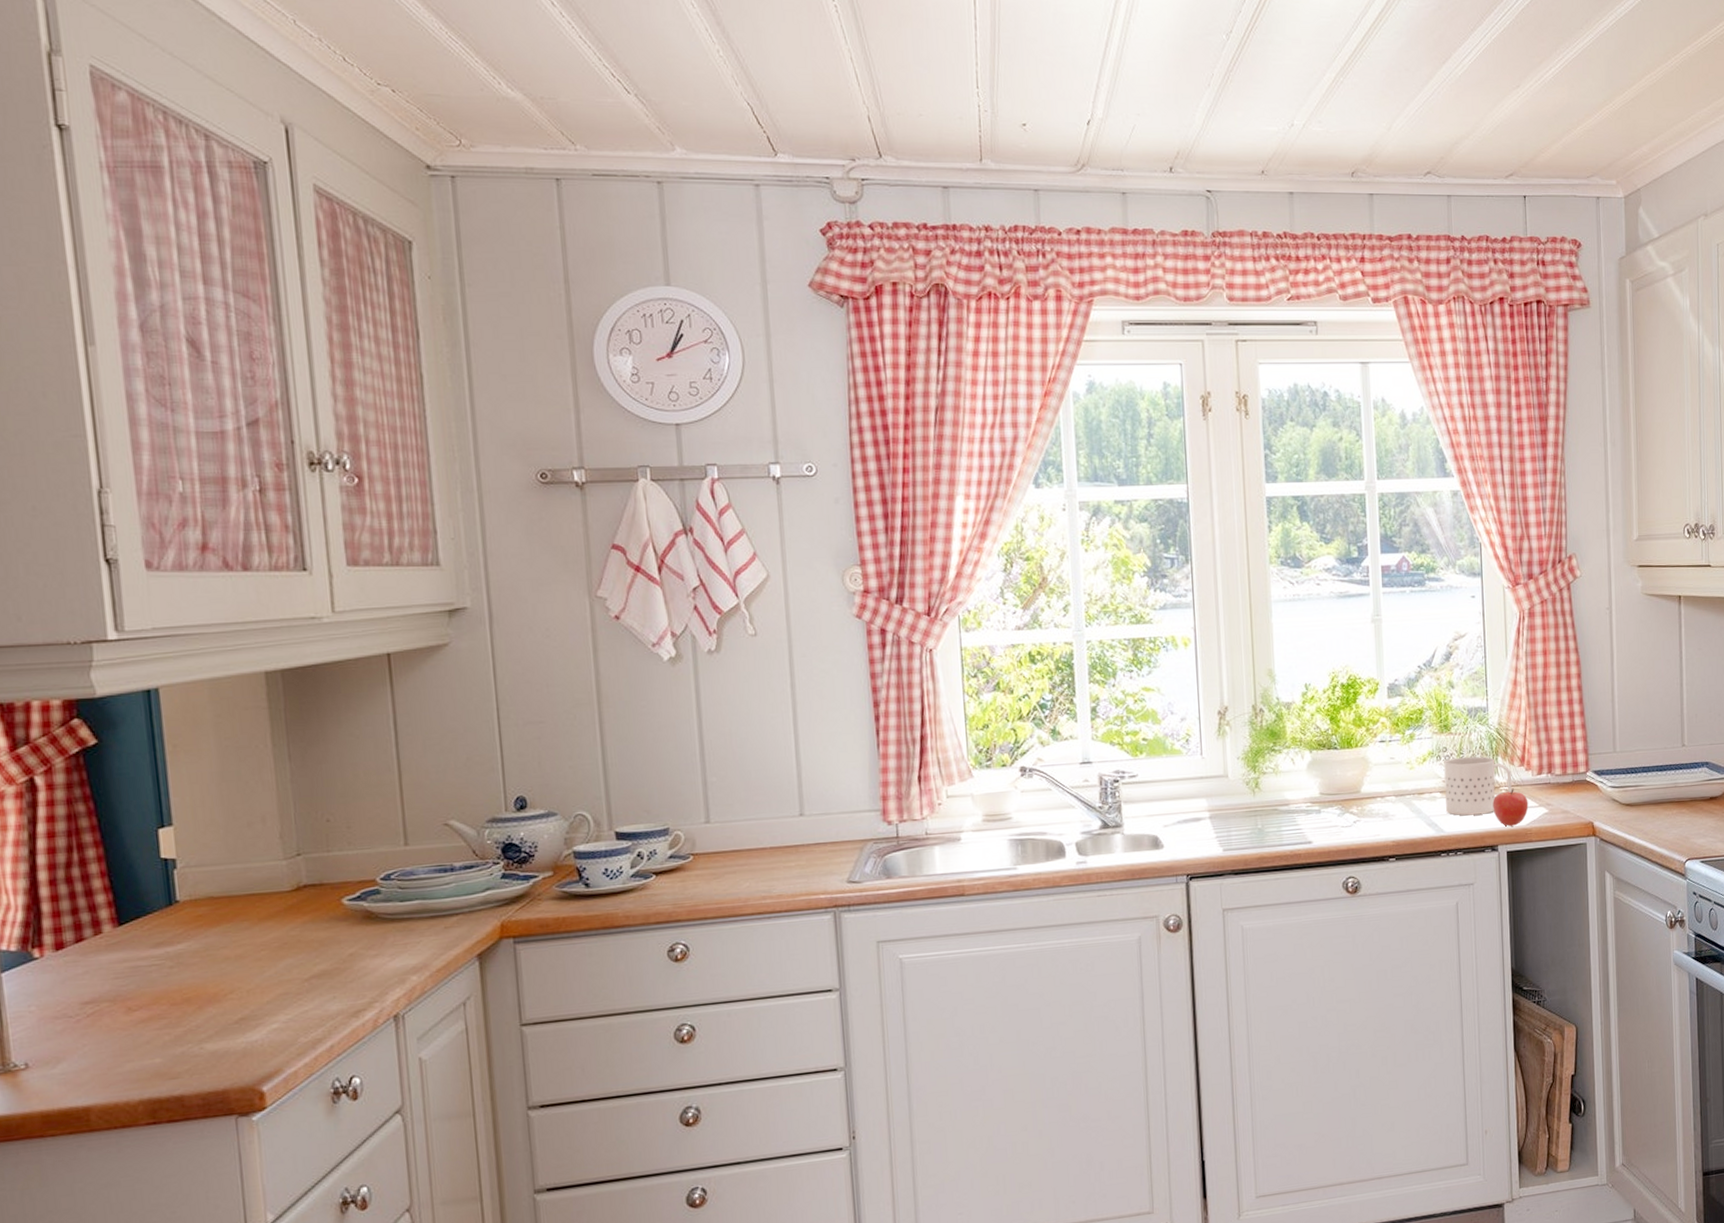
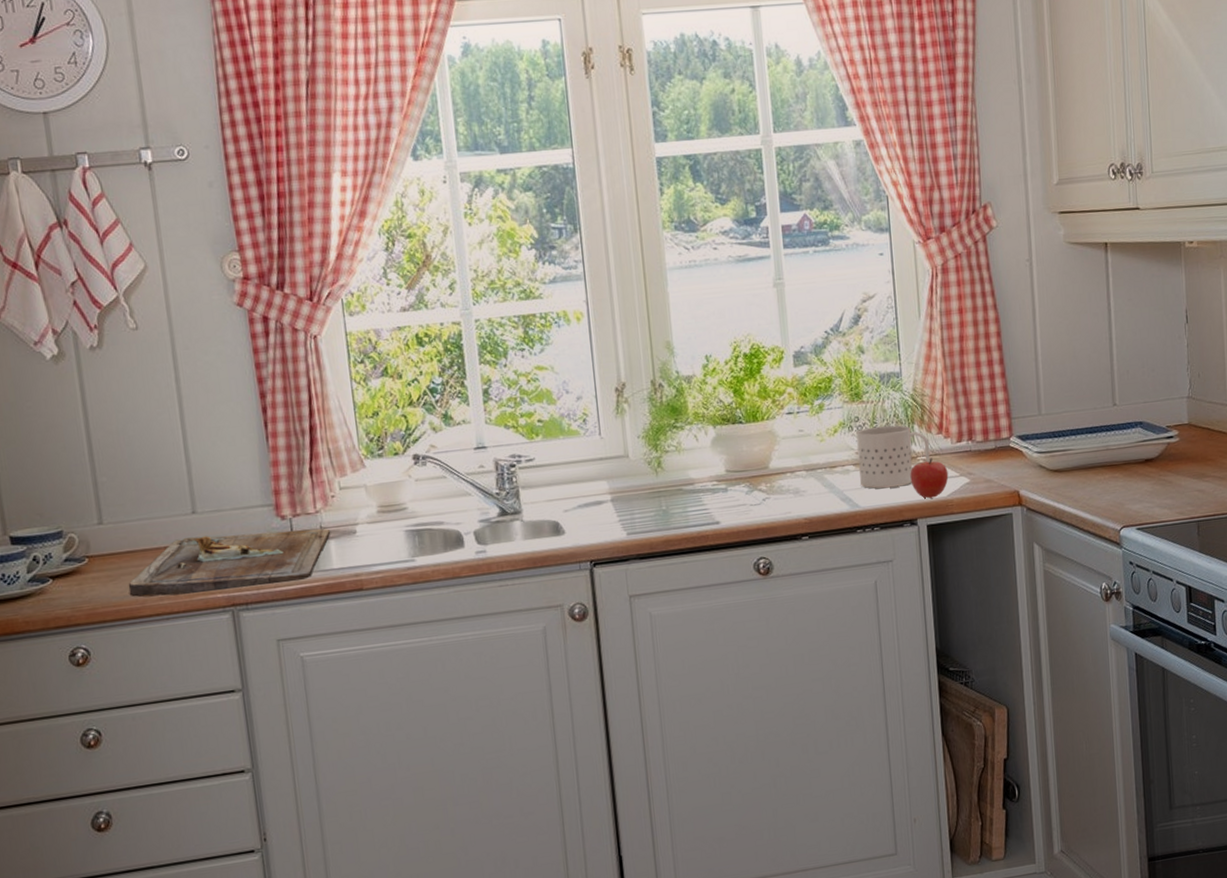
cutting board: none [731,834,936,896] -> present [128,528,331,598]

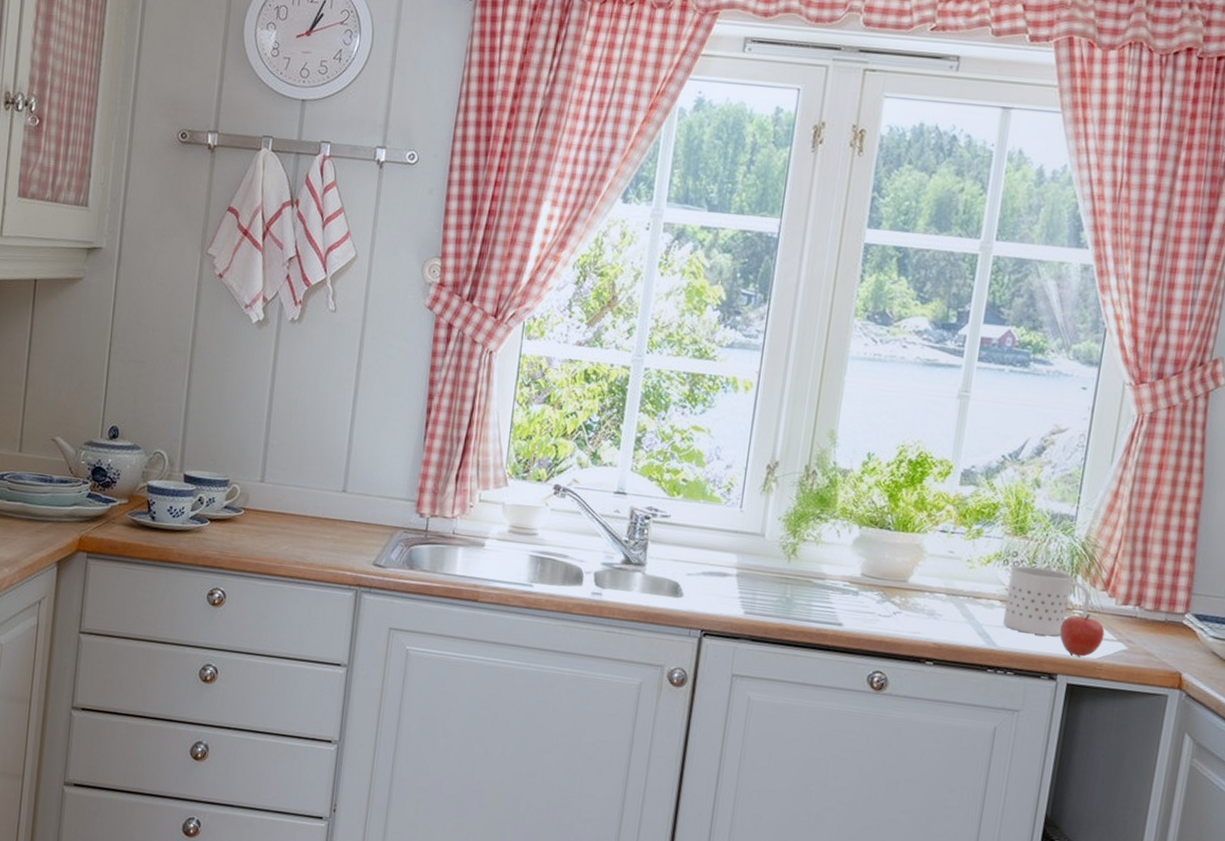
cutting board: present [128,528,331,598] -> none [271,512,462,579]

